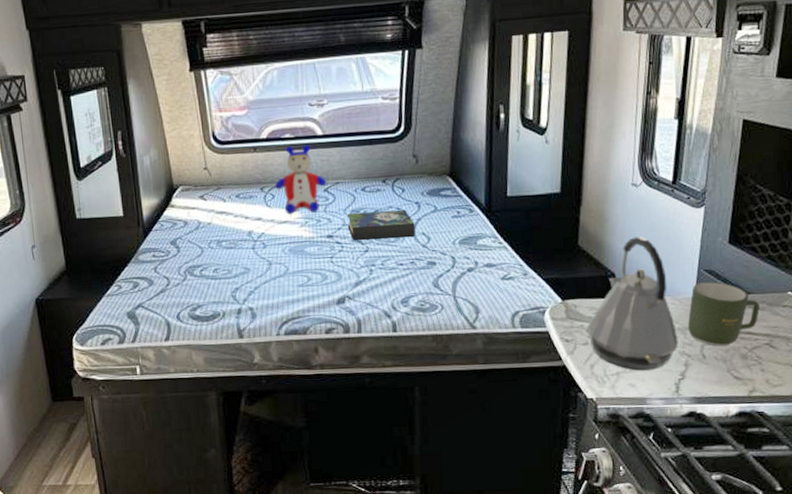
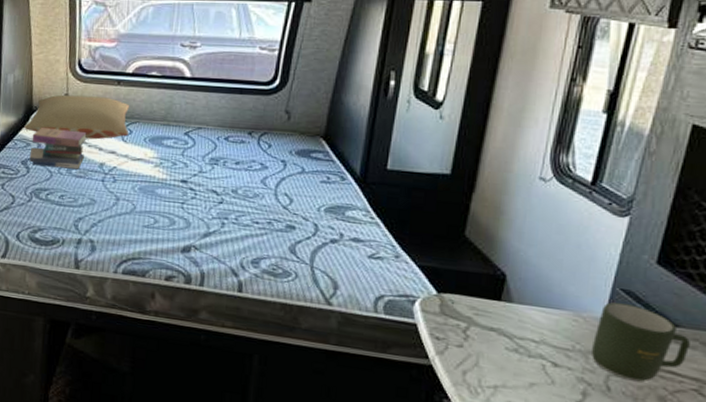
pillow: none [168,165,271,211] -> present [24,94,130,140]
books: none [177,203,232,244] -> present [29,128,87,170]
stuffed animal: present [274,145,327,214] -> none [133,84,189,155]
book: present [347,209,415,240] -> none [204,160,278,195]
kettle: present [588,237,678,371] -> none [464,237,577,392]

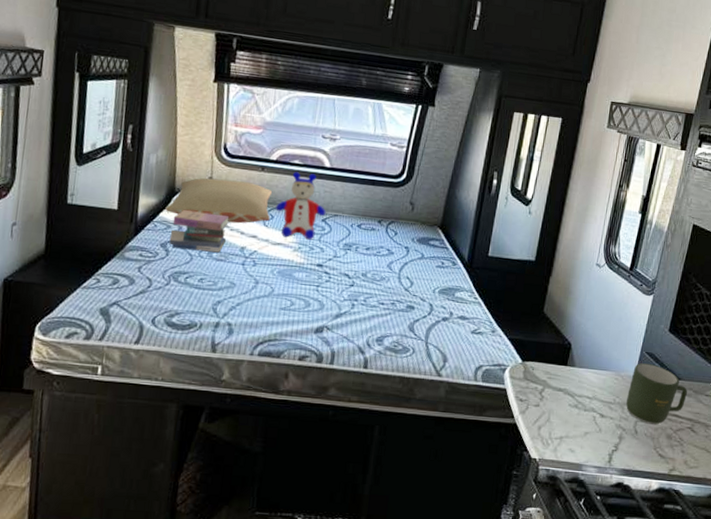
stuffed animal: none [133,84,189,155] -> present [275,172,326,240]

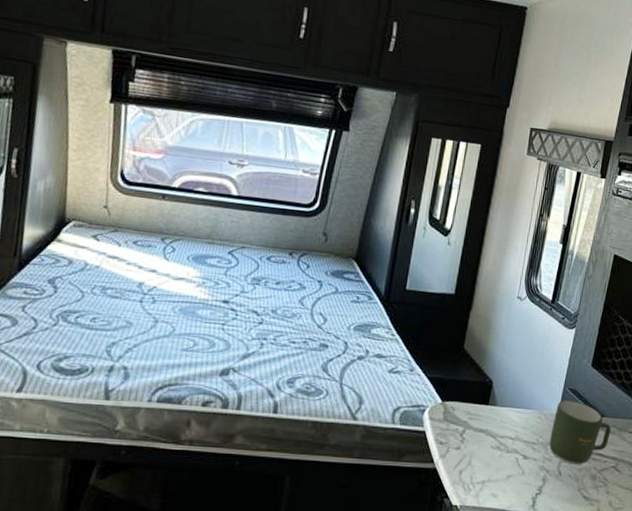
pillow: present [165,177,273,224] -> none [54,206,175,257]
books: present [169,210,230,253] -> none [57,242,126,289]
stuffed animal: present [275,172,326,240] -> none [176,200,233,274]

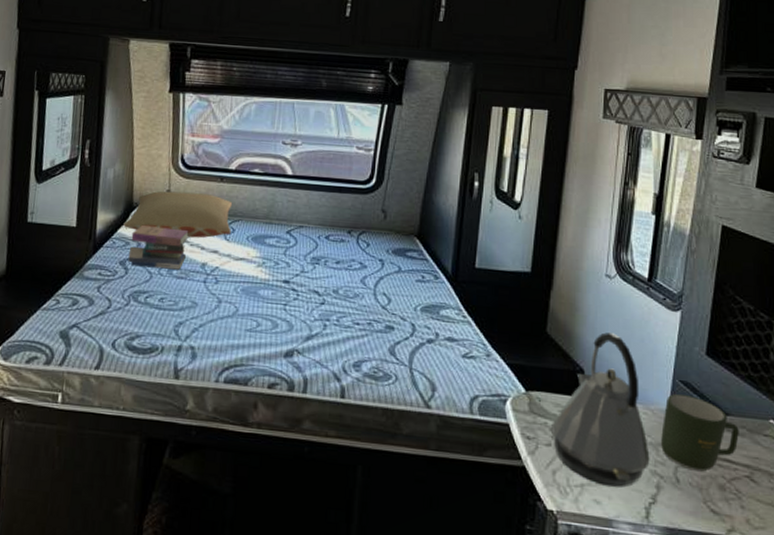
pillow: none [54,206,175,257] -> present [123,191,233,238]
books: none [57,242,126,289] -> present [128,225,189,270]
kettle: none [461,348,540,482] -> present [551,332,650,488]

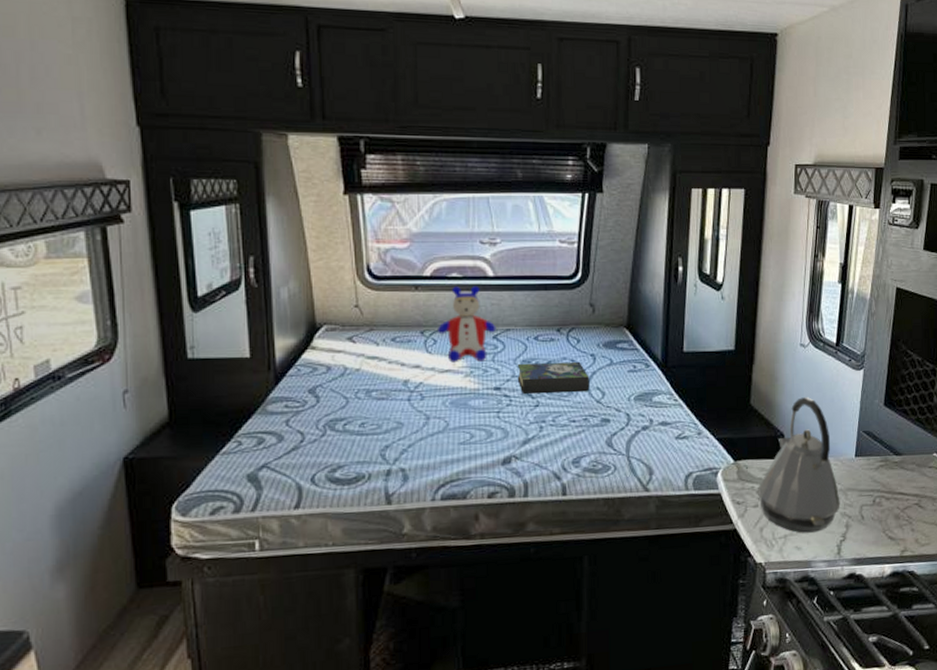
pillow: present [123,191,233,238] -> none [308,305,432,355]
books: present [128,225,189,270] -> none [318,346,385,393]
stuffed animal: none [236,181,291,254] -> present [436,286,496,363]
book: none [306,260,377,295] -> present [517,361,590,394]
mug: present [661,394,739,472] -> none [849,443,910,507]

